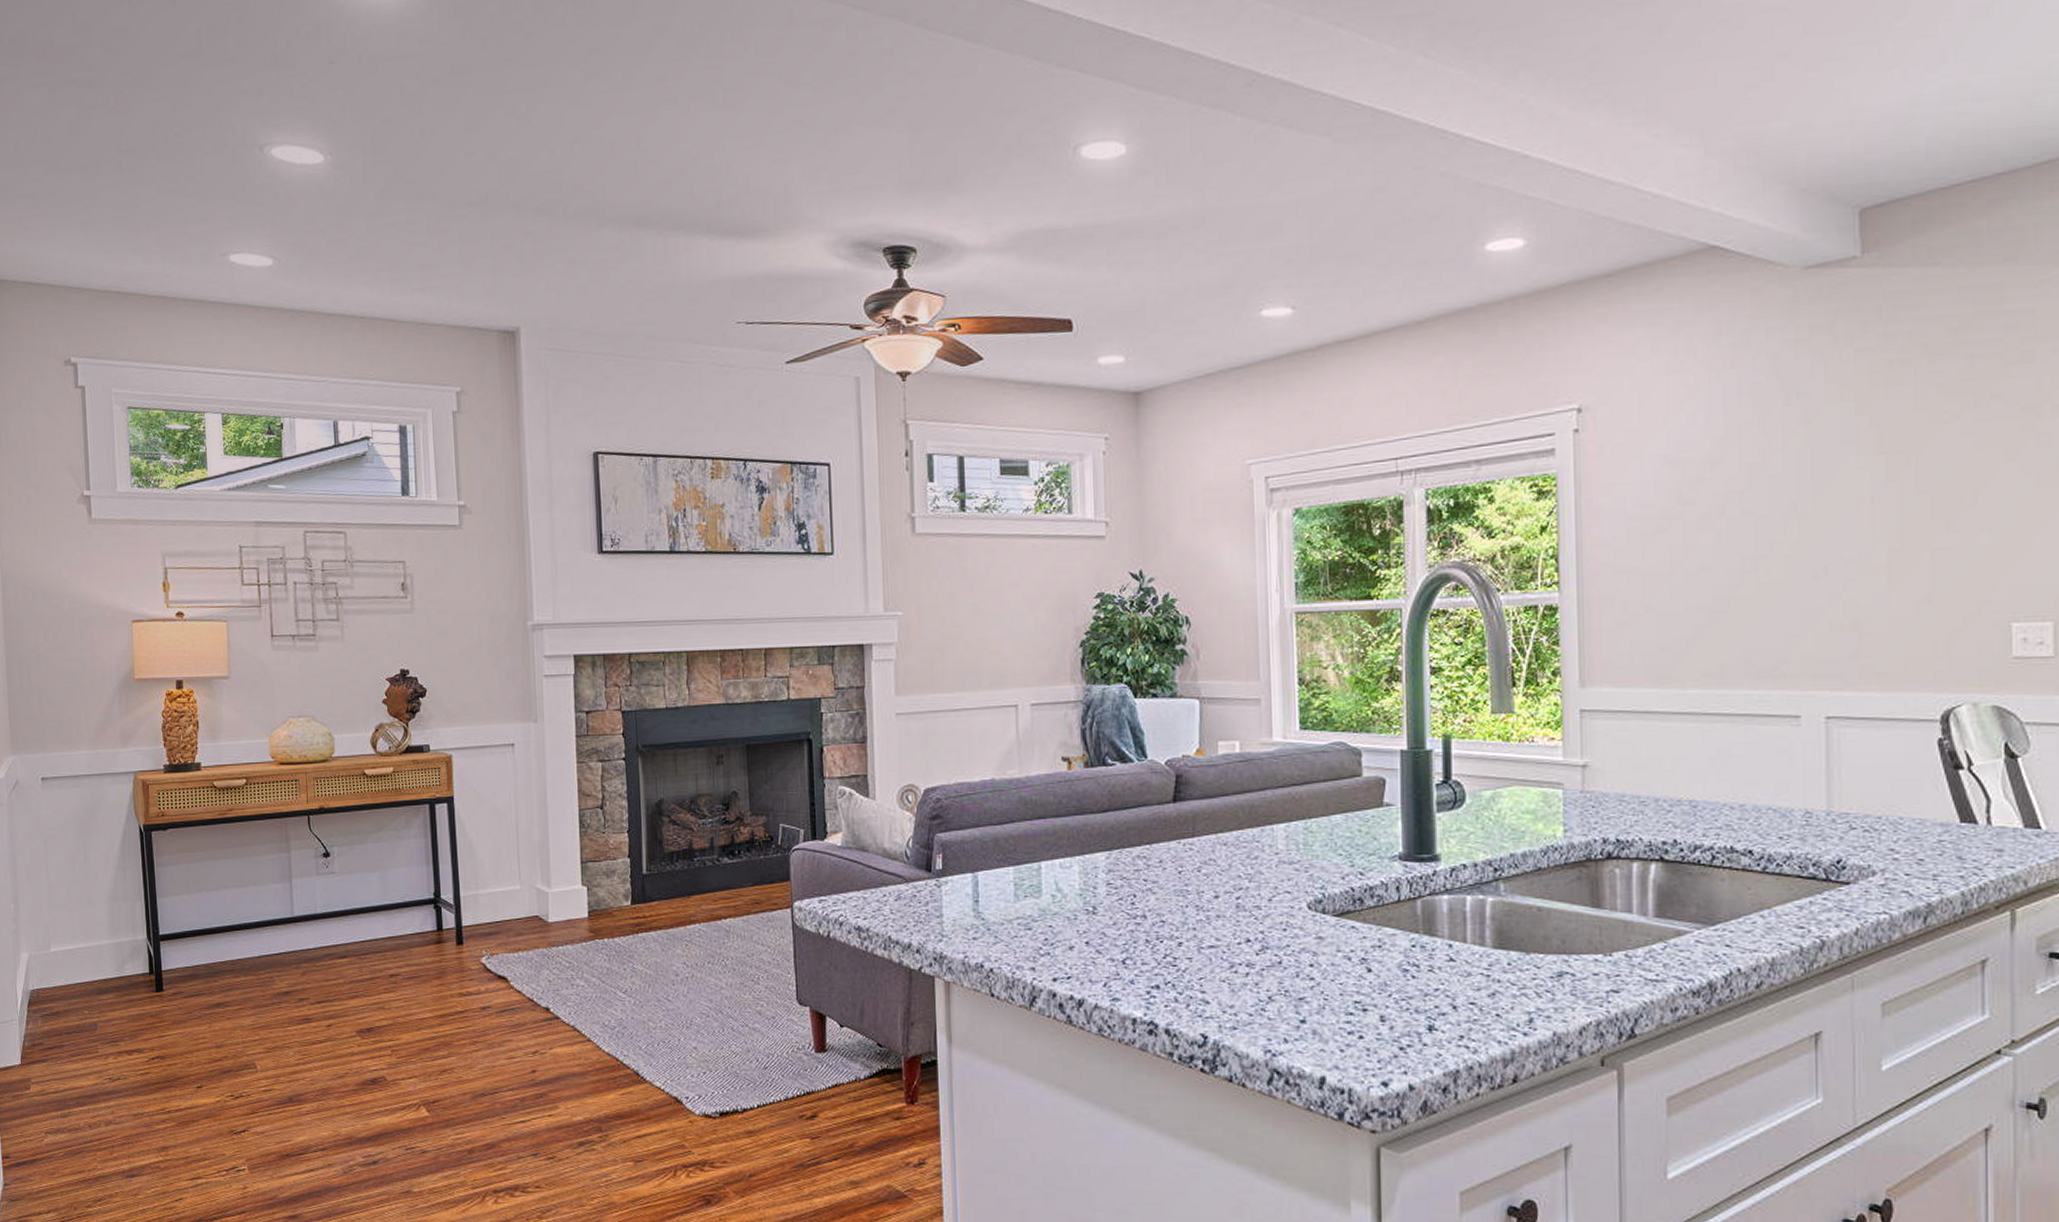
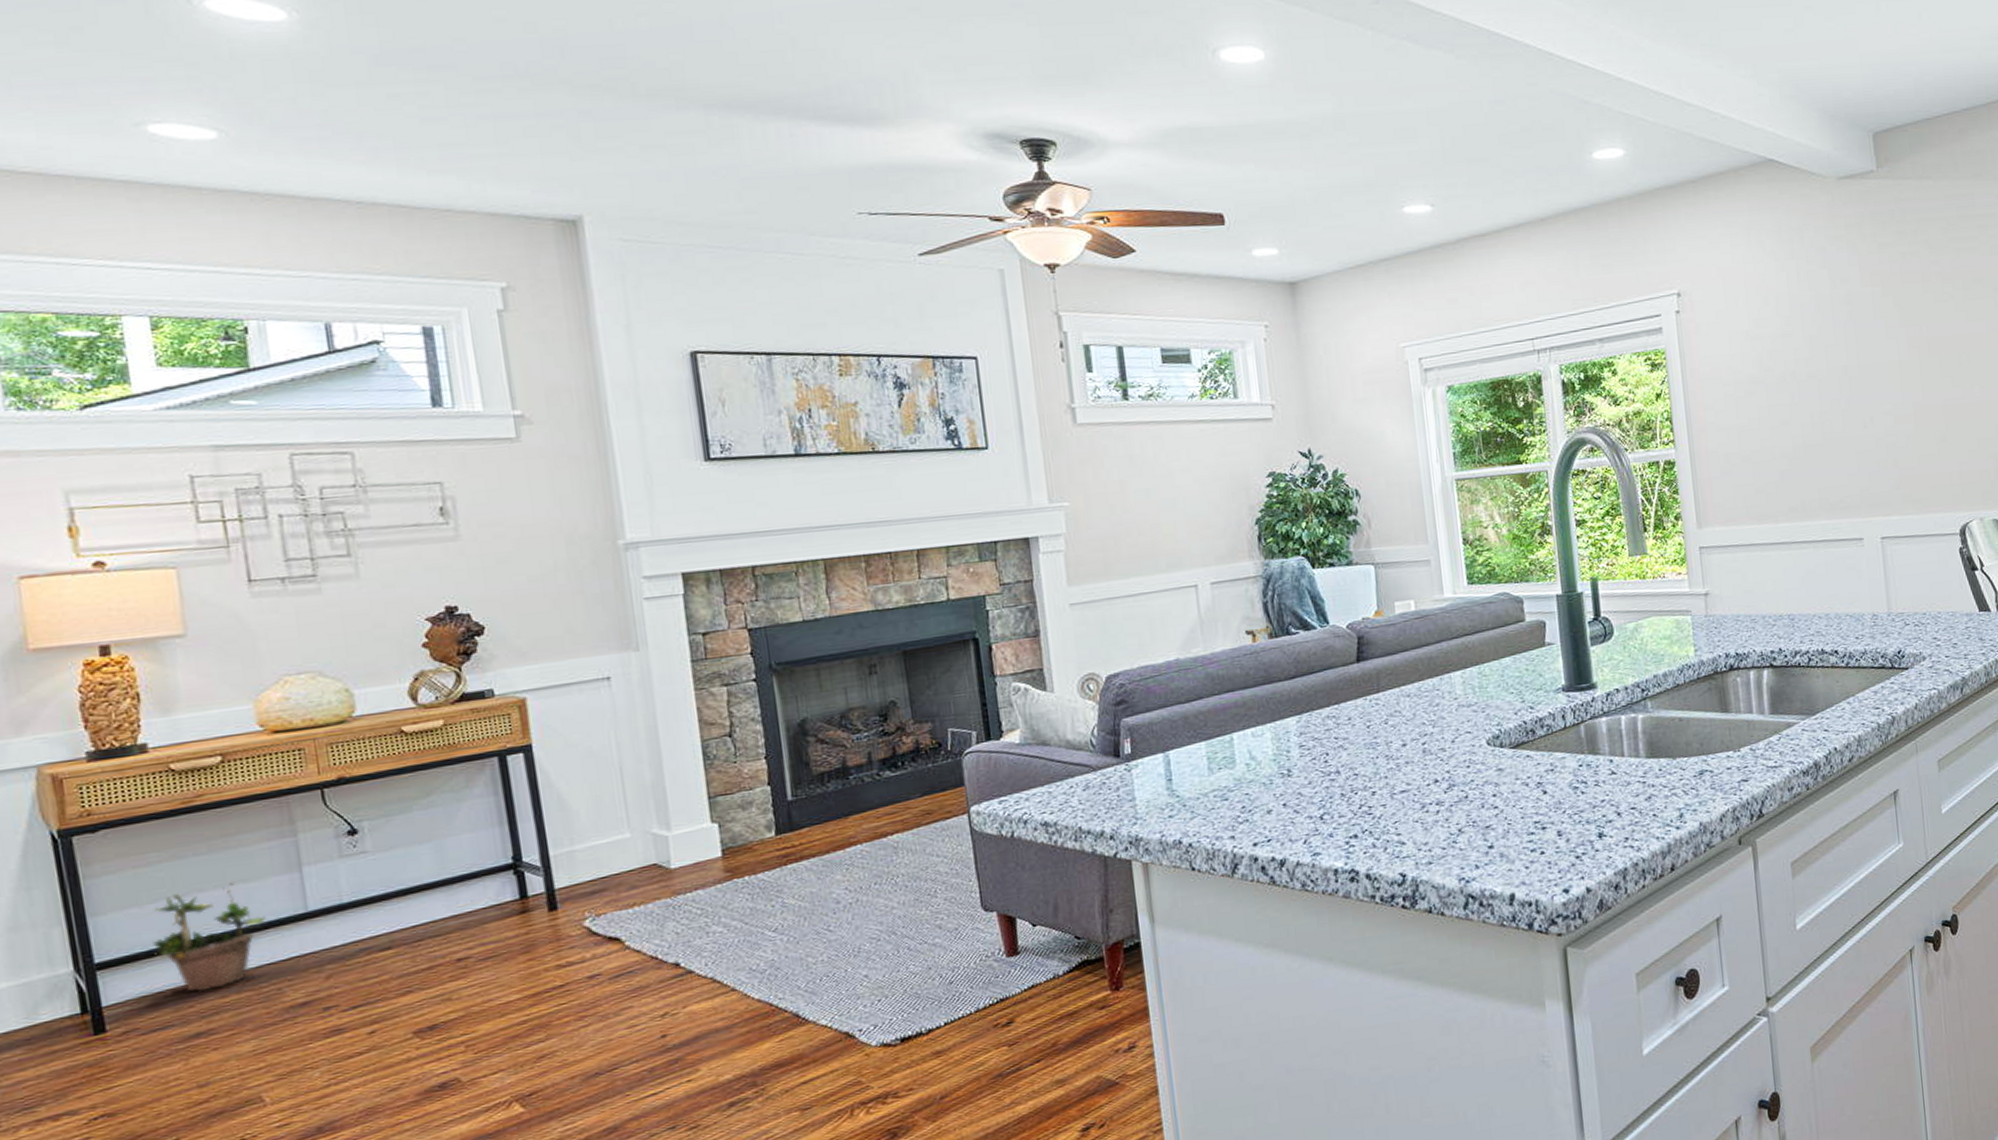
potted plant: none [195,884,266,971] -> present [153,882,266,993]

